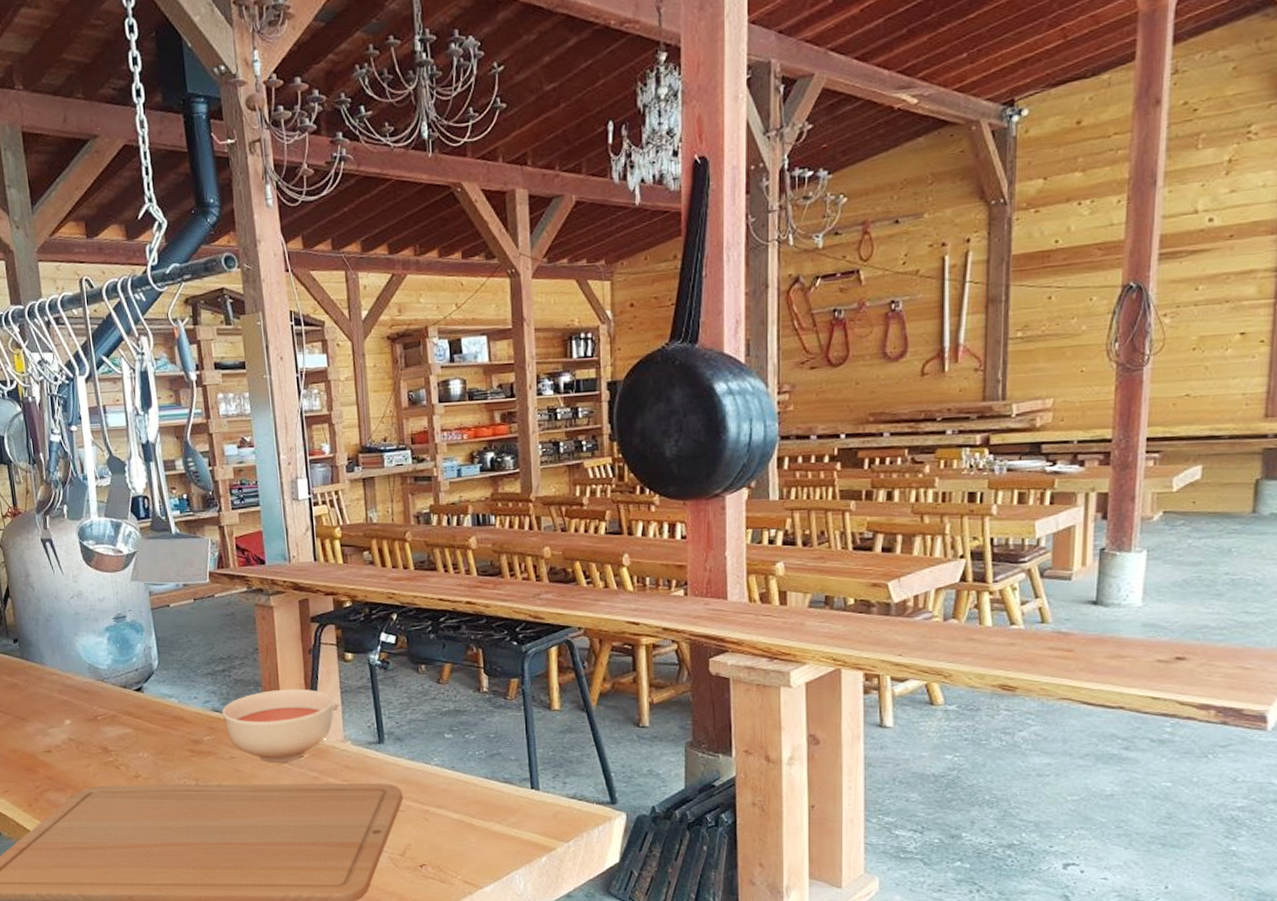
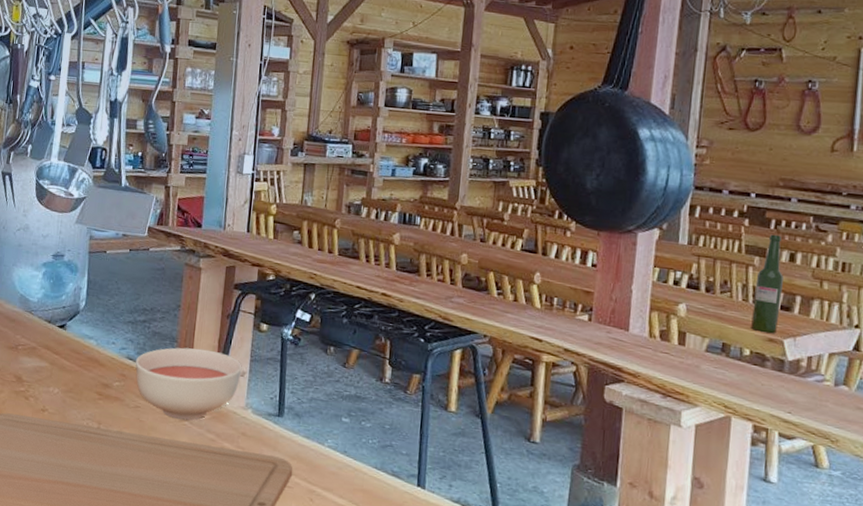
beer bottle: none [853,474,882,579] -> present [751,234,784,334]

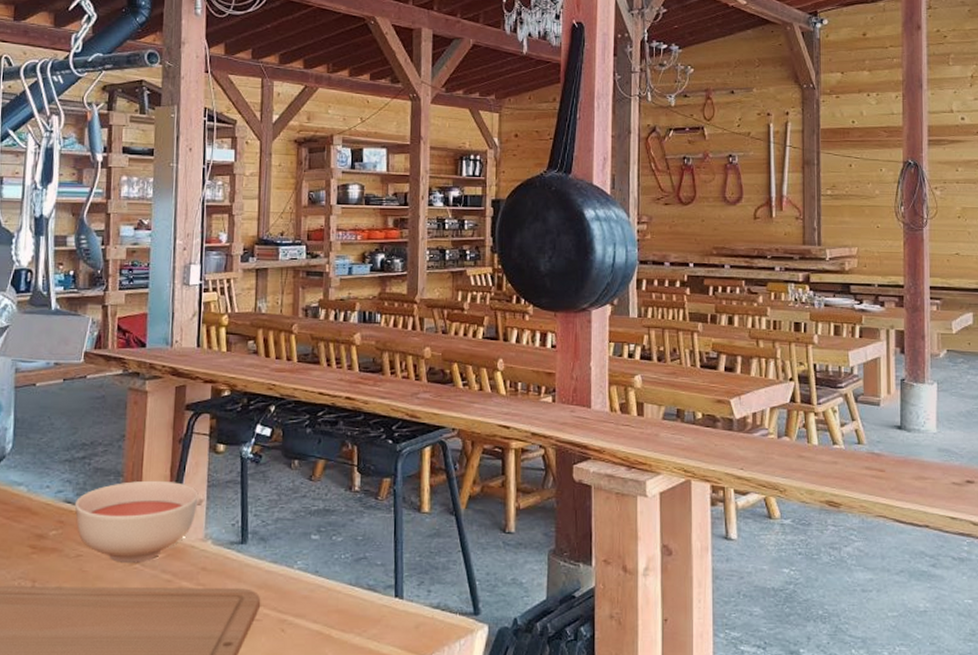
beer bottle: present [751,234,784,334] -> none [701,300,725,395]

